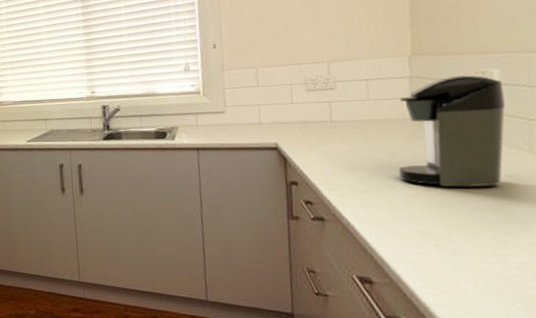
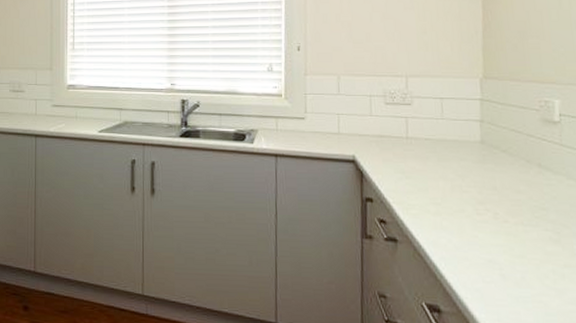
coffee maker: present [399,75,505,187] -> none [468,103,565,217]

